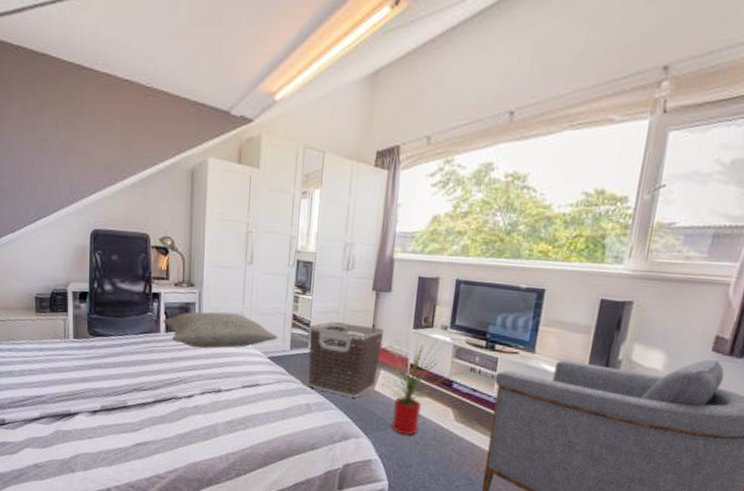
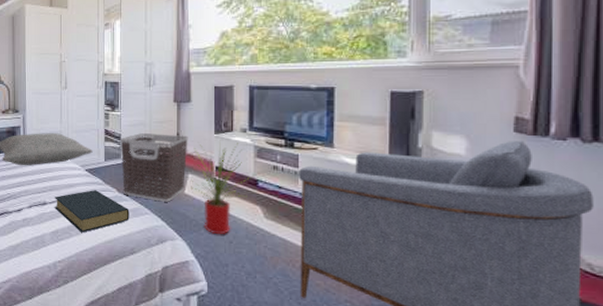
hardback book: none [229,379,314,425] -> present [54,189,130,233]

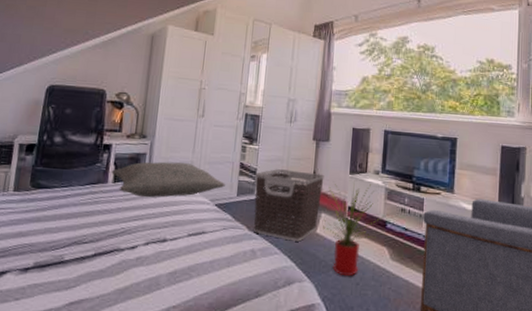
hardback book: present [54,189,130,233] -> none [175,226,258,274]

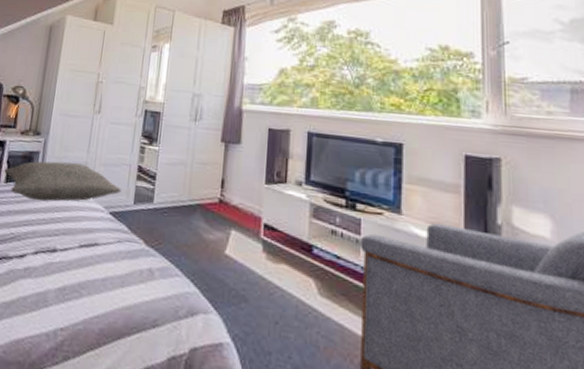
clothes hamper: present [254,169,324,242] -> none [152,174,235,263]
house plant: present [323,180,384,277] -> none [233,192,309,312]

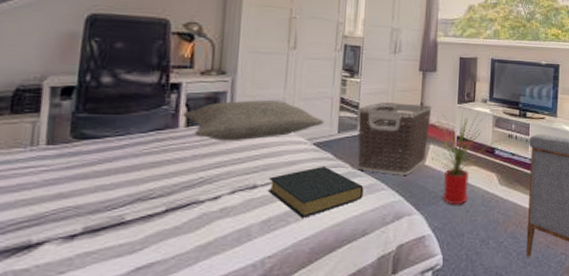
hardback book: none [65,237,157,293] -> present [267,165,364,218]
clothes hamper: none [152,174,235,263] -> present [357,102,432,175]
house plant: none [233,192,309,312] -> present [431,110,492,205]

